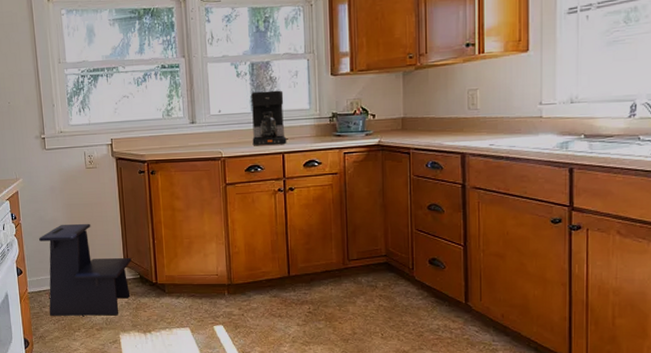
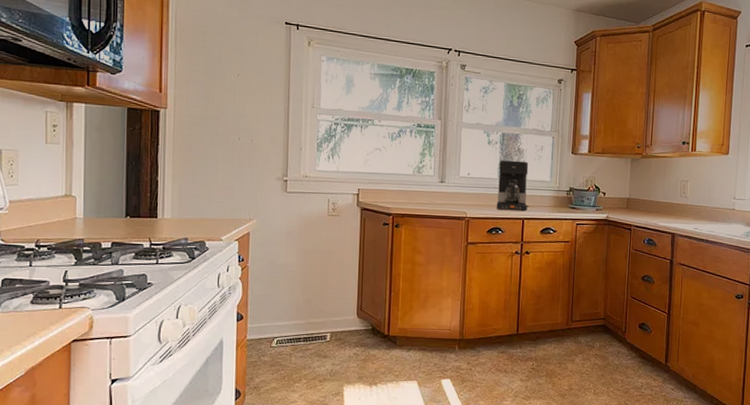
step stool: present [39,223,132,316] -> none [267,270,365,367]

